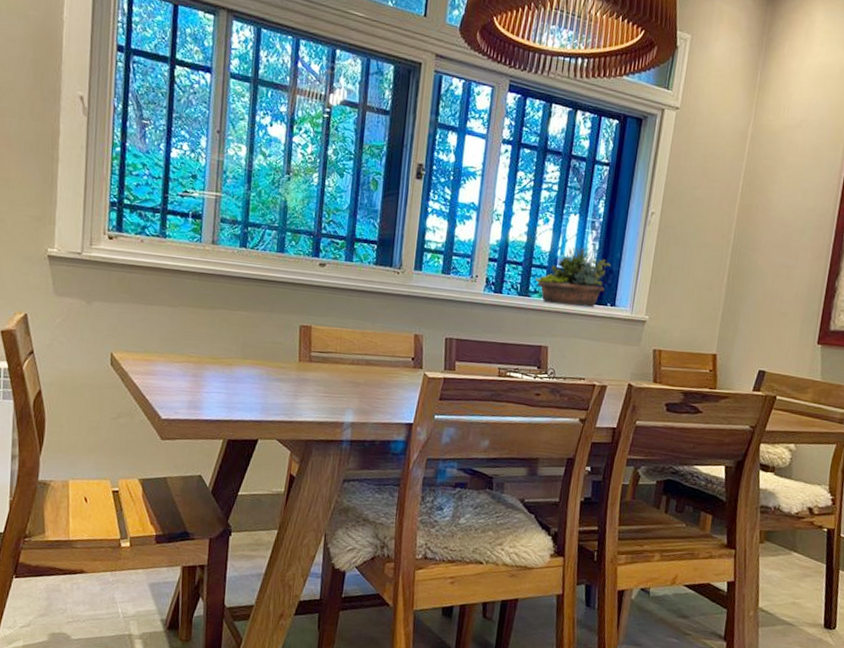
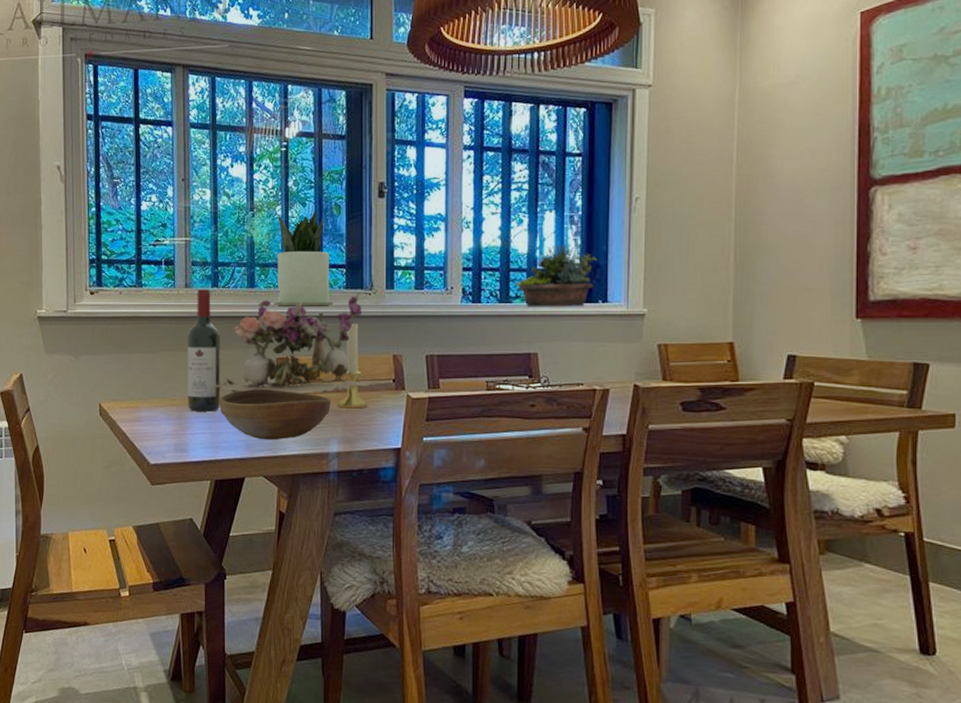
wine bottle: none [205,247,245,372] -> present [187,289,221,412]
flower arrangement: none [233,266,391,365] -> present [213,292,371,394]
bowl: none [237,353,351,406] -> present [218,389,332,440]
planter: none [301,181,363,281] -> present [272,210,335,308]
candle holder: none [355,296,386,383] -> present [337,320,368,409]

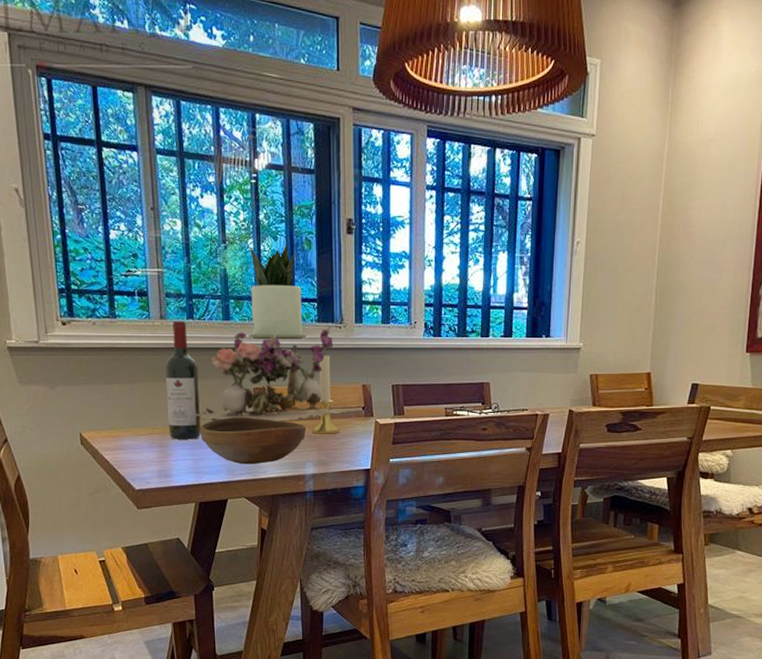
succulent planter: present [515,244,596,307] -> none [471,283,542,341]

